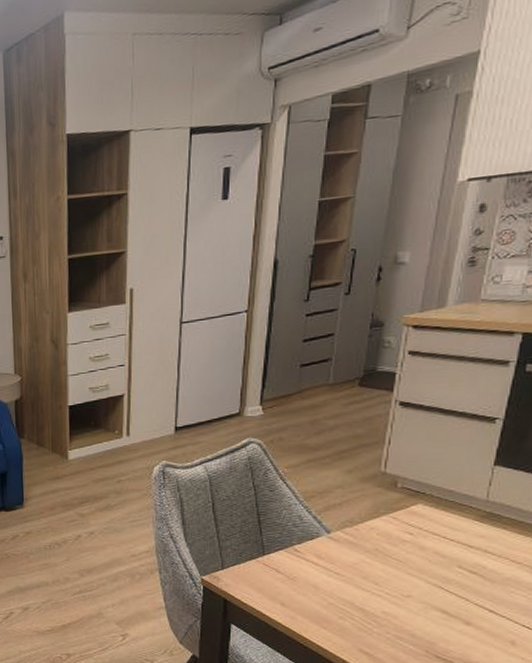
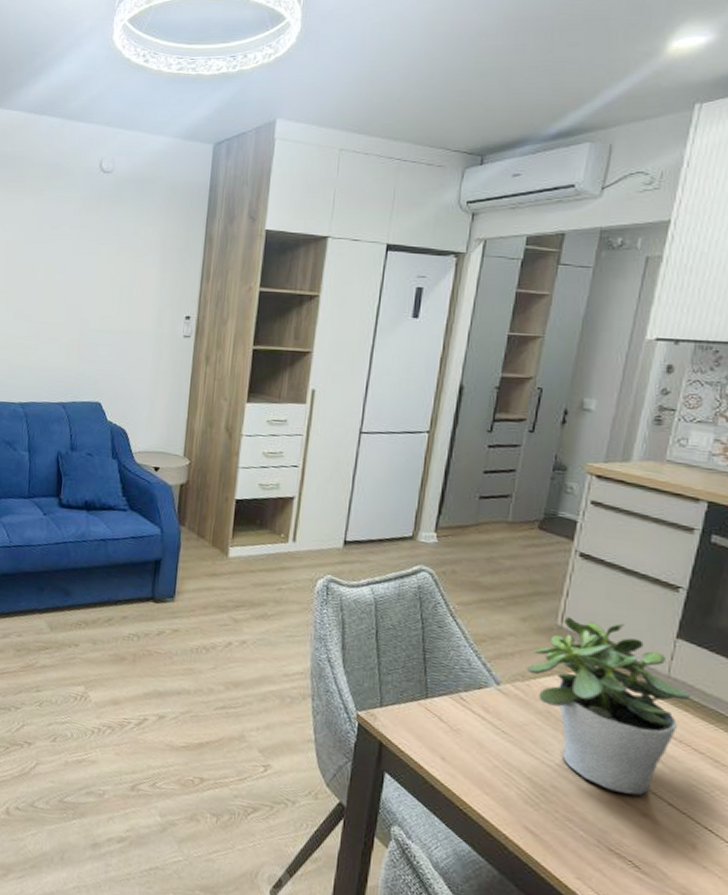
potted plant: none [354,460,509,609] -> present [526,616,692,796]

